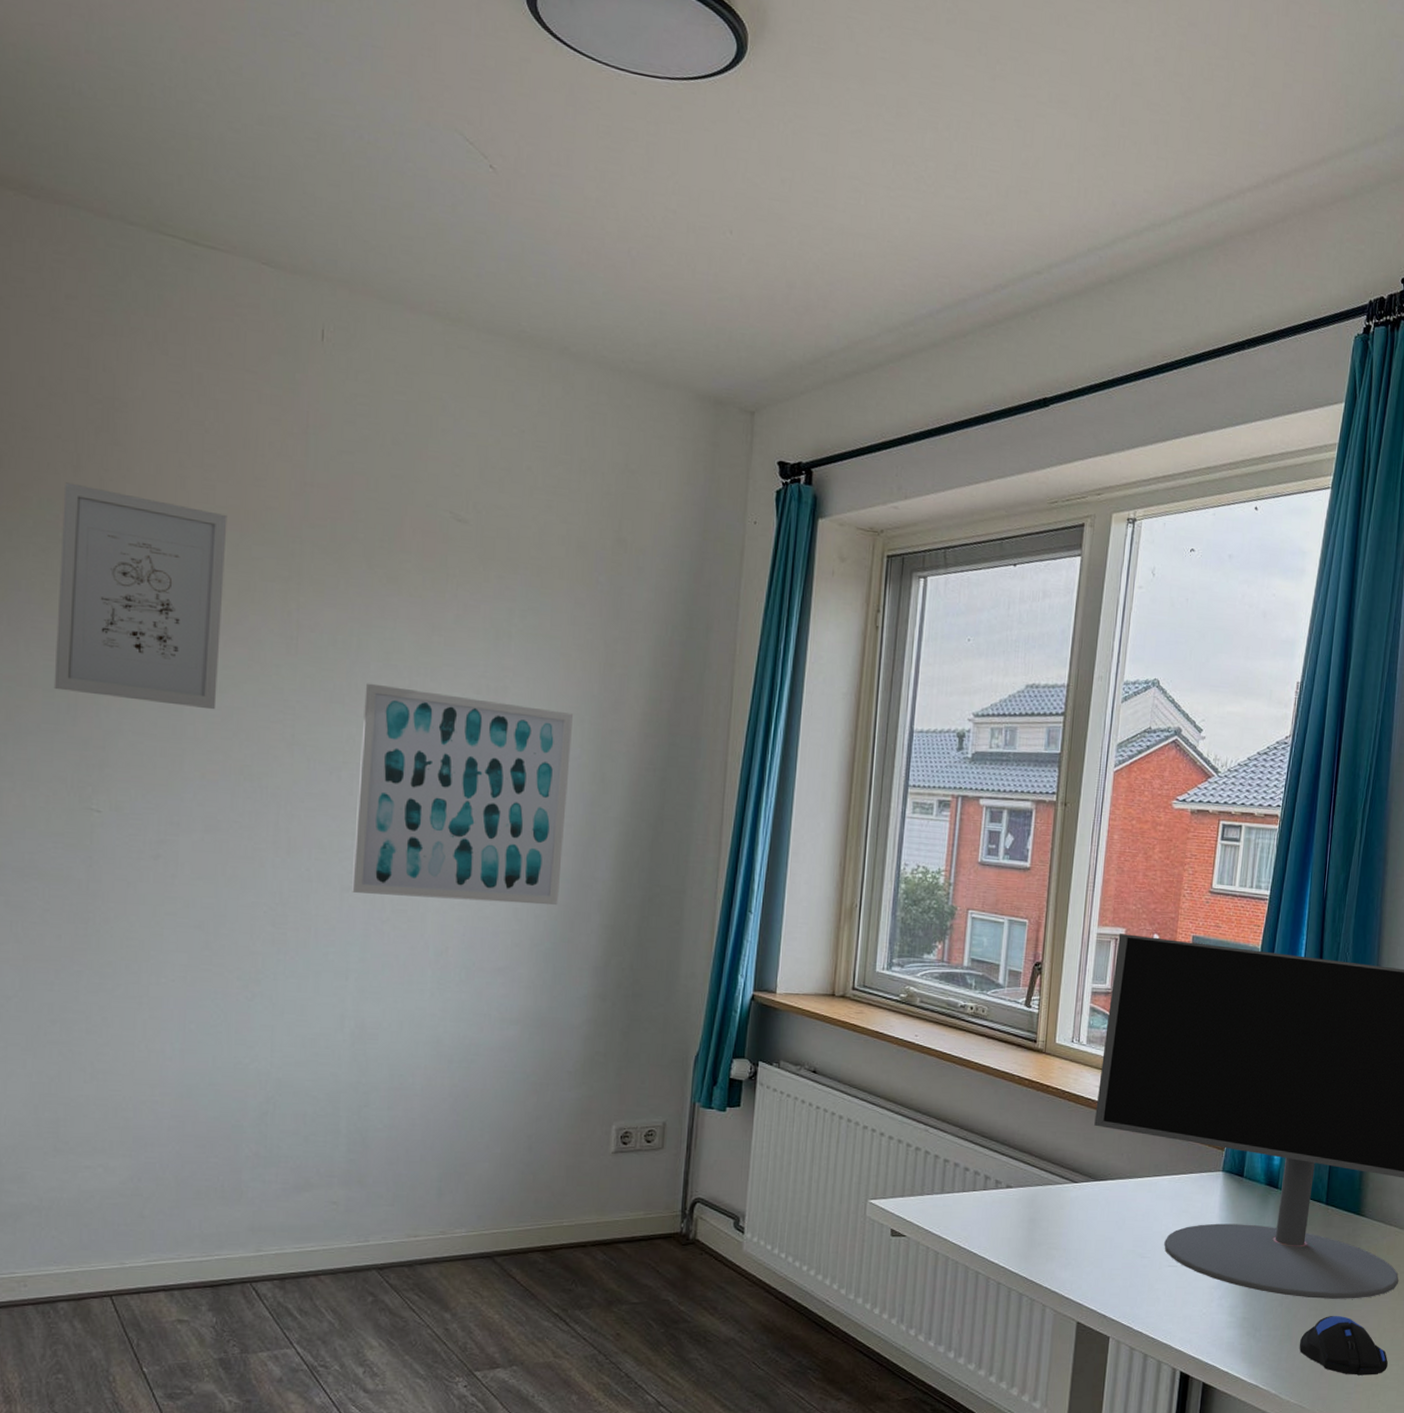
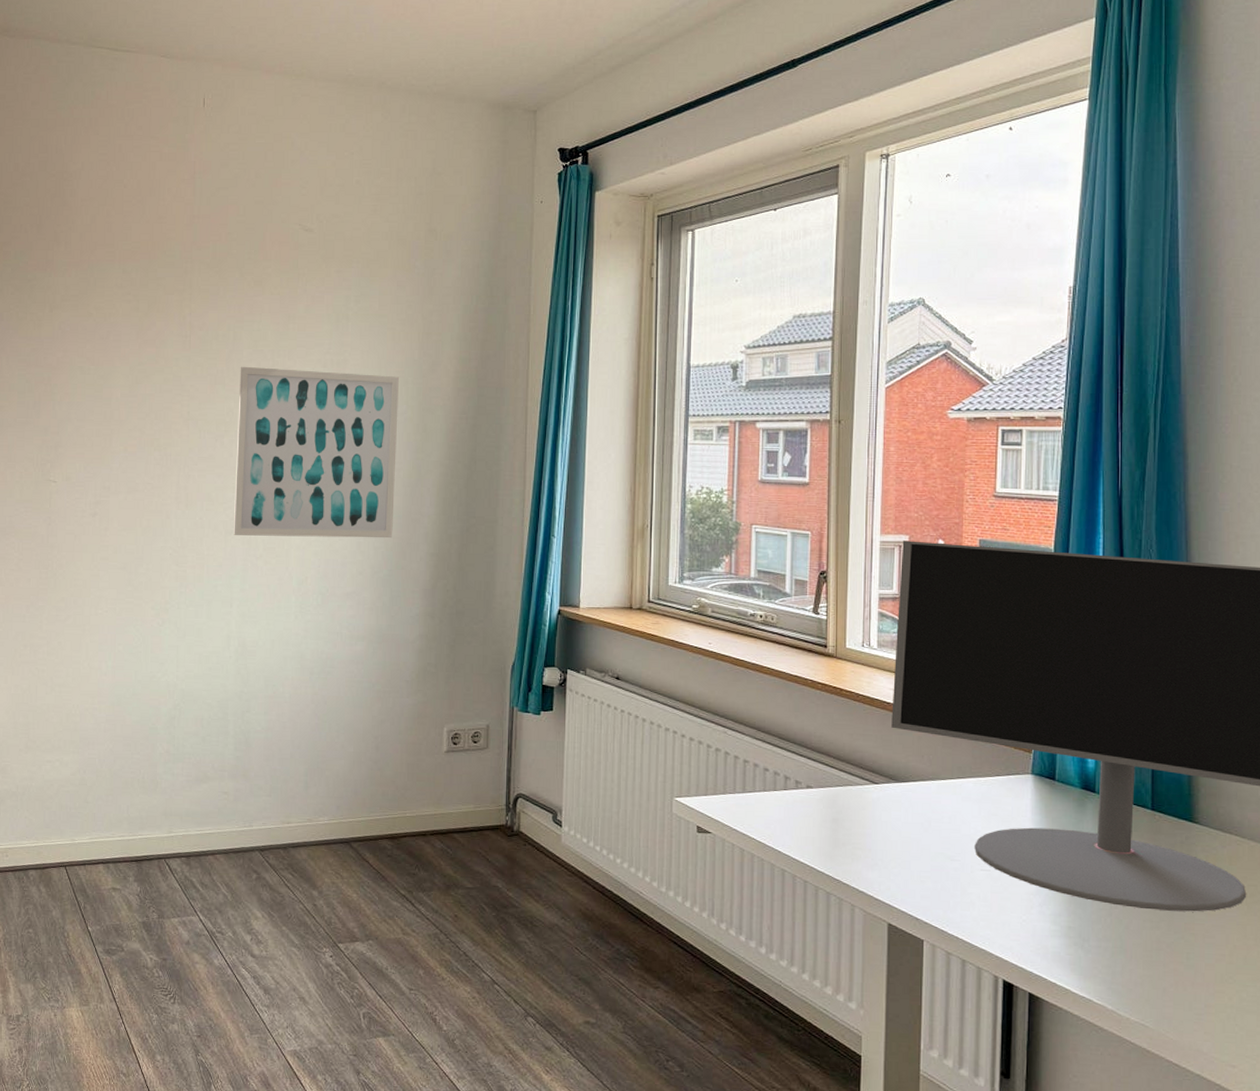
wall art: present [53,482,228,710] -> none [25,237,140,398]
computer mouse: present [1299,1316,1388,1375] -> none [1135,929,1242,996]

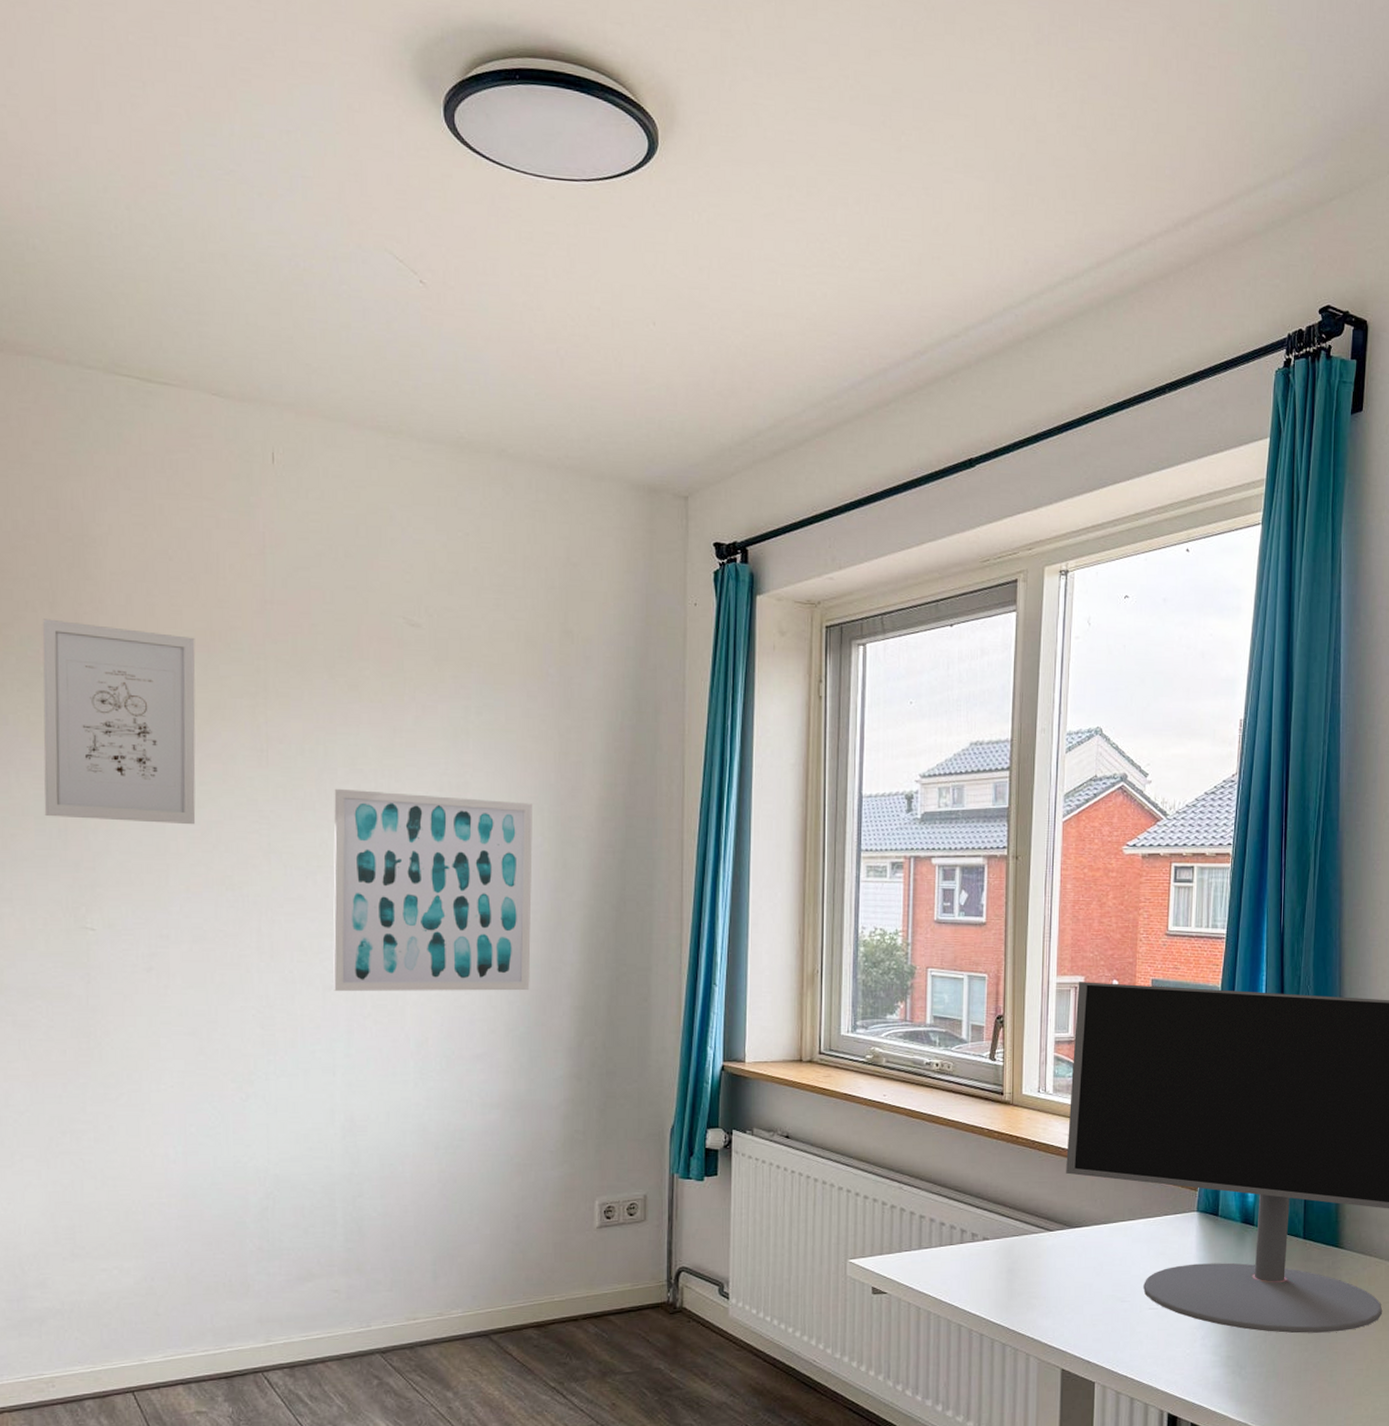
wall art: none [25,237,140,398] -> present [42,619,196,825]

